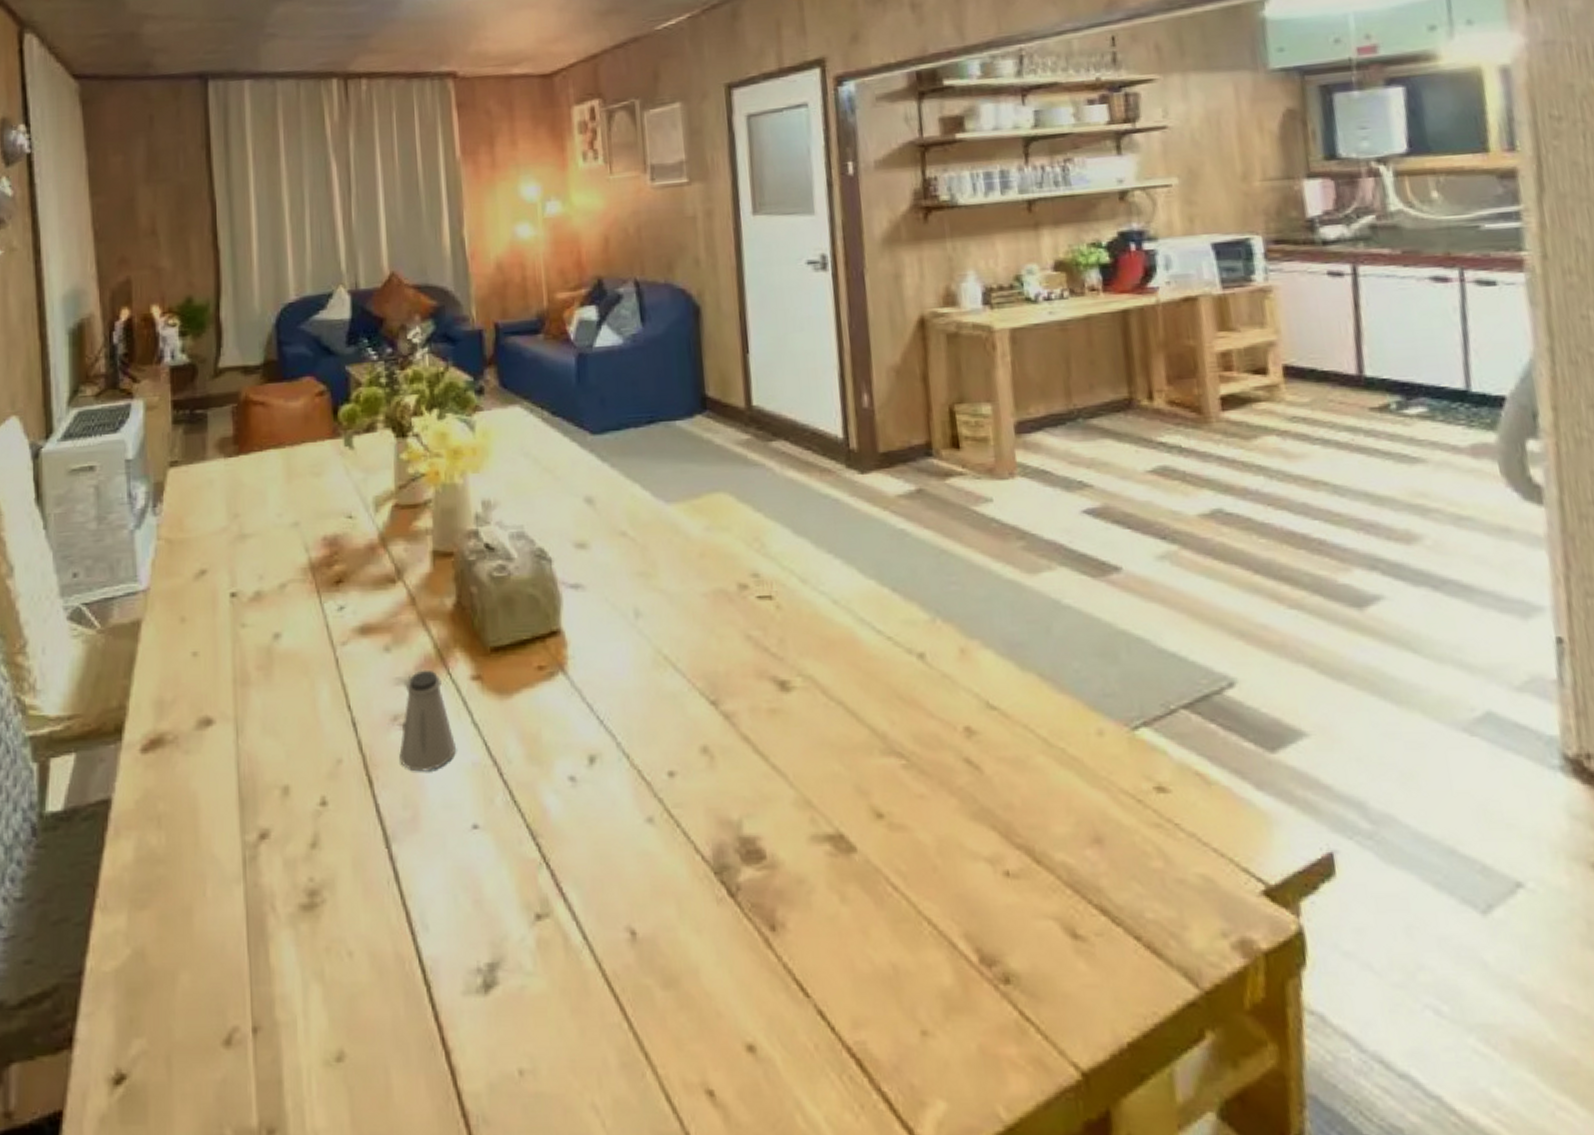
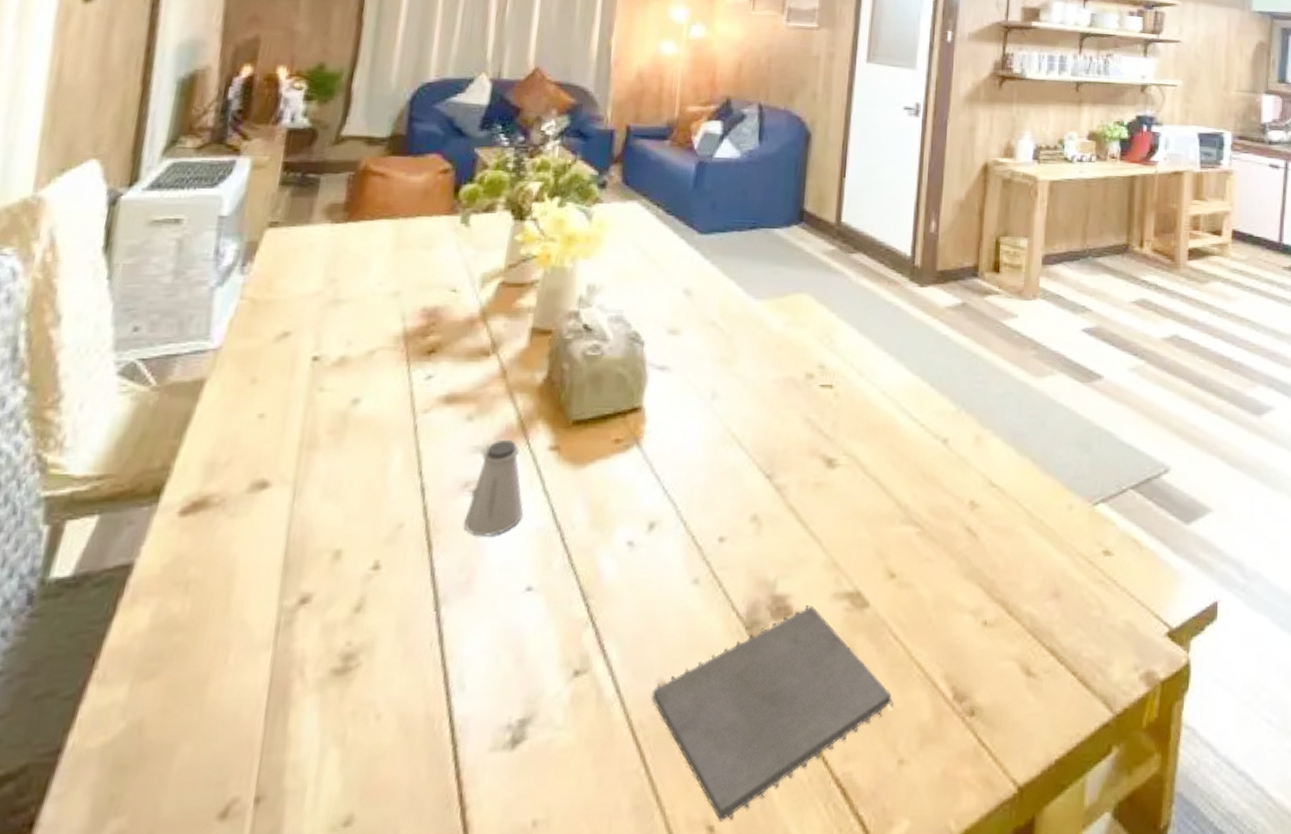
notepad: none [622,847,906,1086] -> present [652,604,894,822]

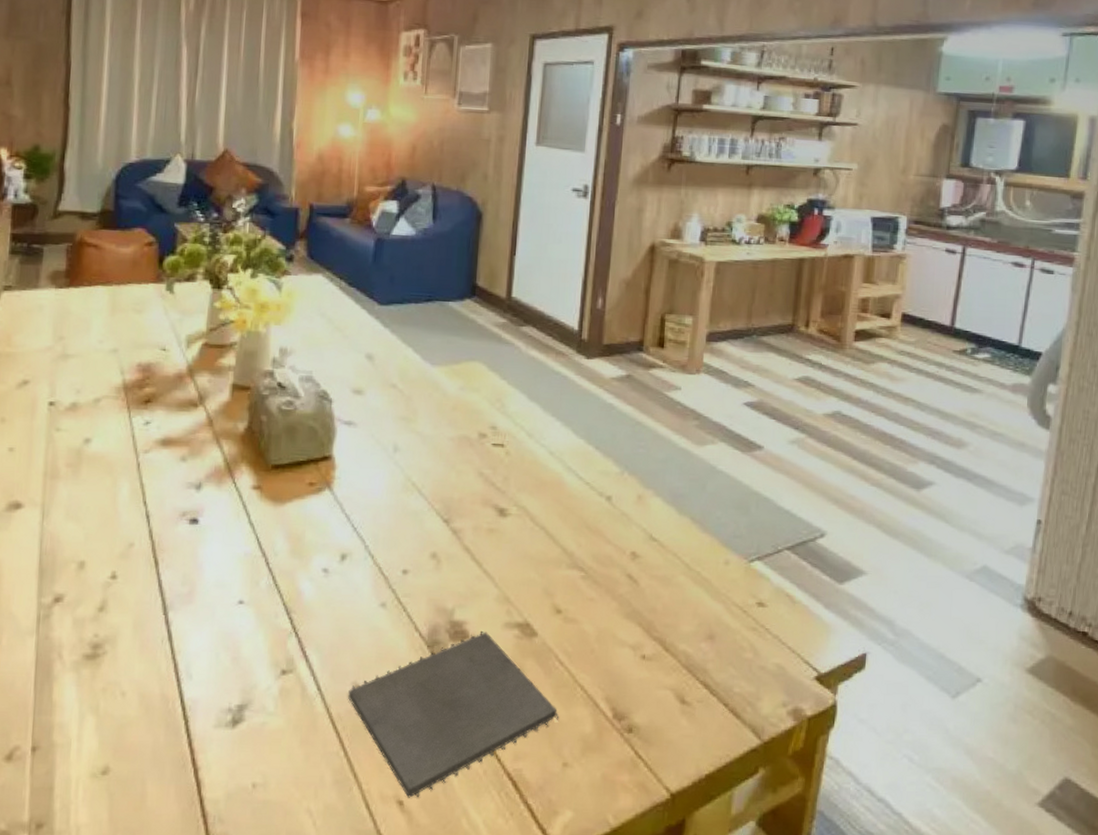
saltshaker: present [464,439,524,537] -> none [184,478,233,558]

